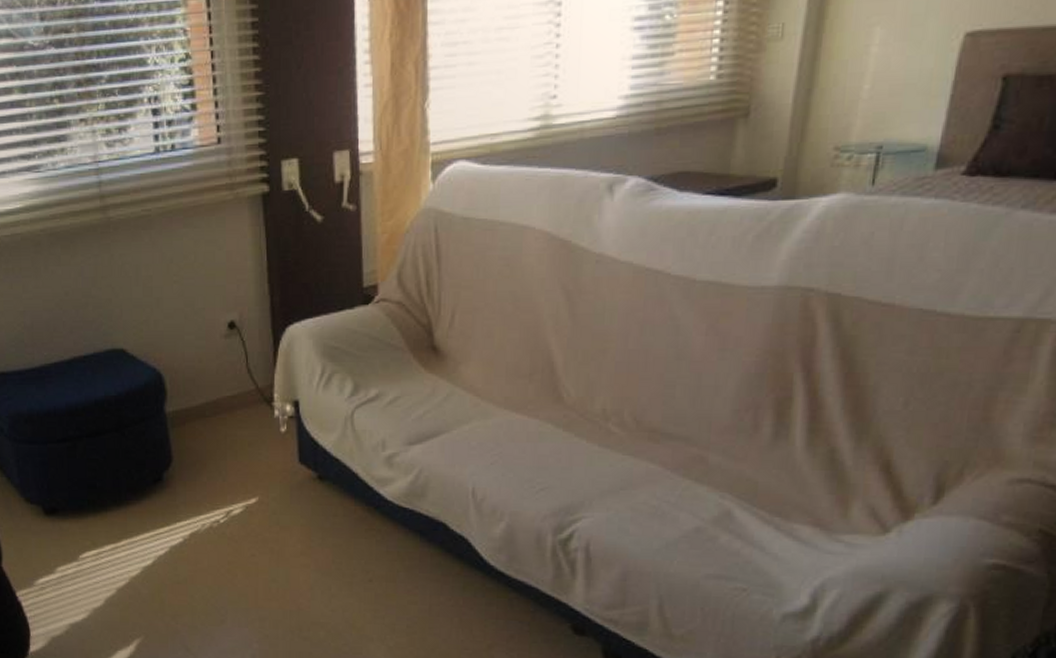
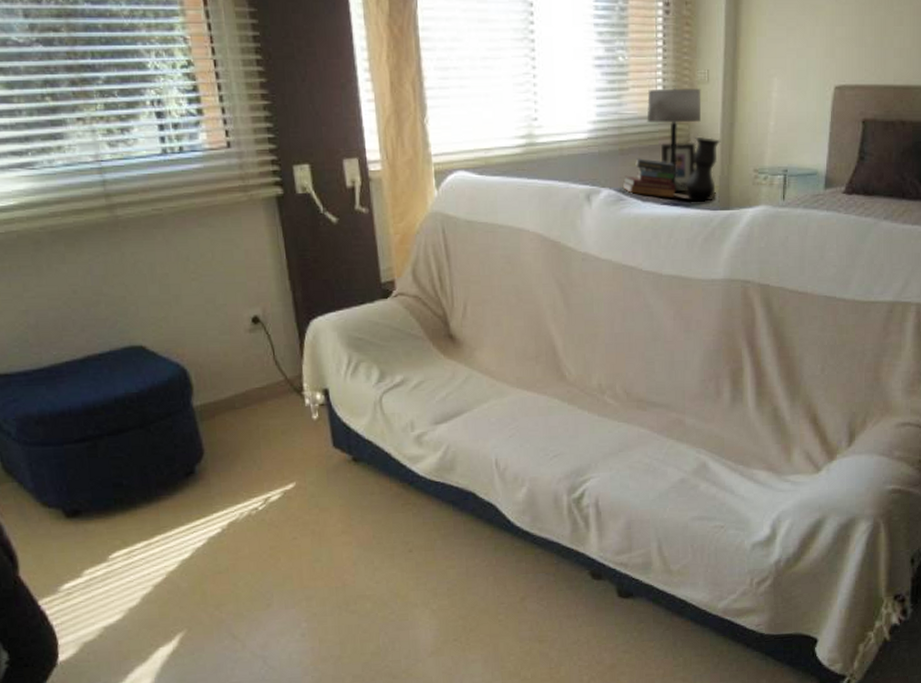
books: none [656,138,728,185] -> present [623,158,677,197]
table lamp: none [694,47,771,178] -> present [647,87,702,192]
picture frame: none [709,115,758,173] -> present [661,142,696,188]
vase: none [736,108,792,192] -> present [685,136,721,203]

